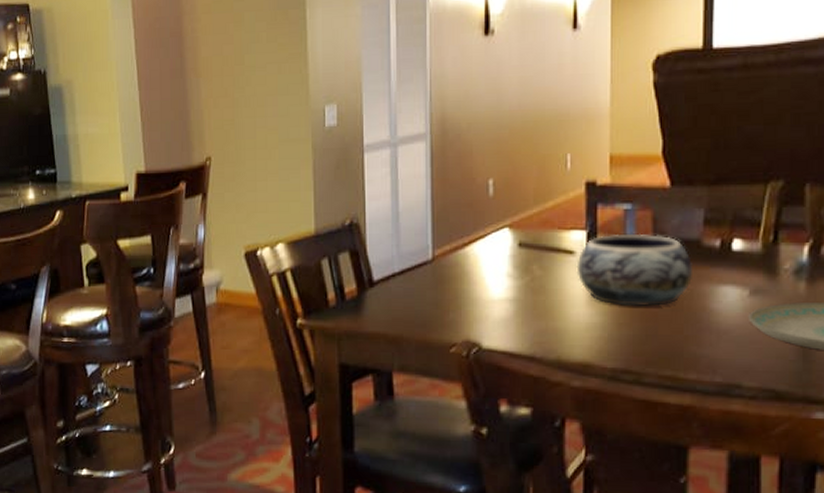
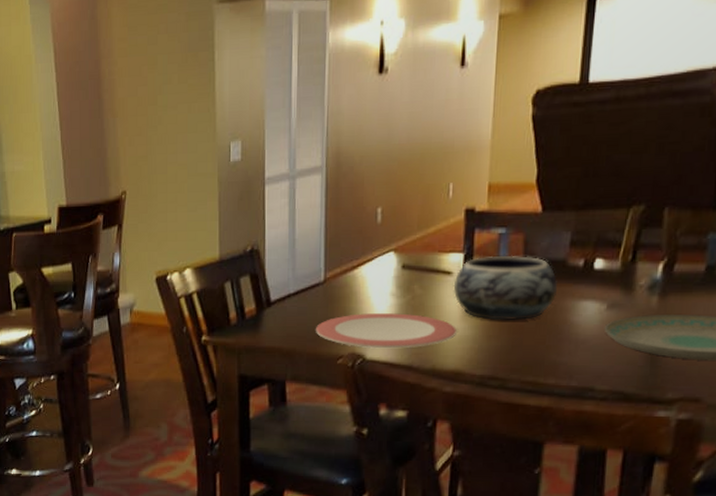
plate: none [425,296,583,337] -> present [316,313,457,349]

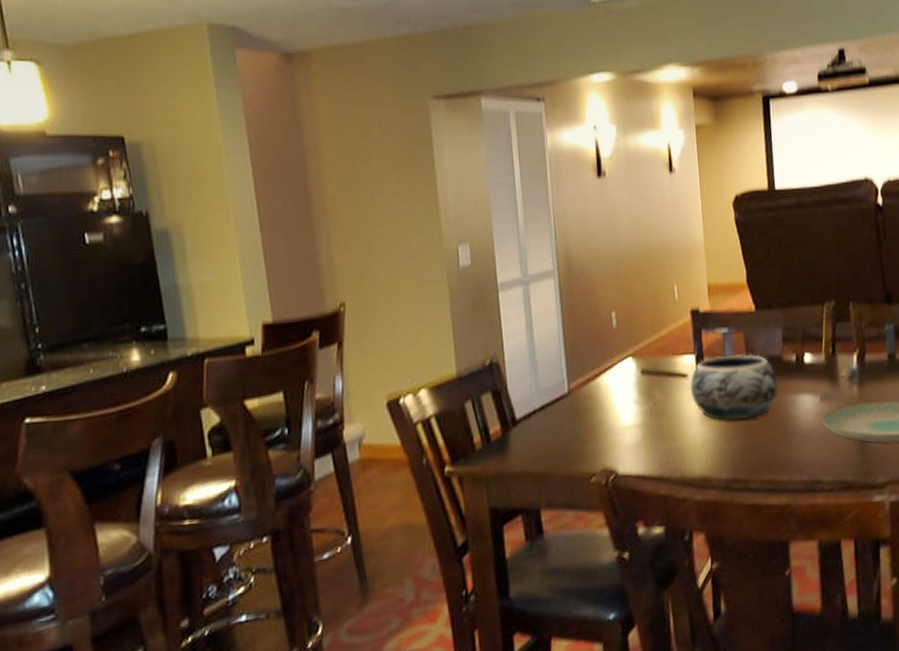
plate: present [316,313,457,349] -> none [565,421,699,462]

